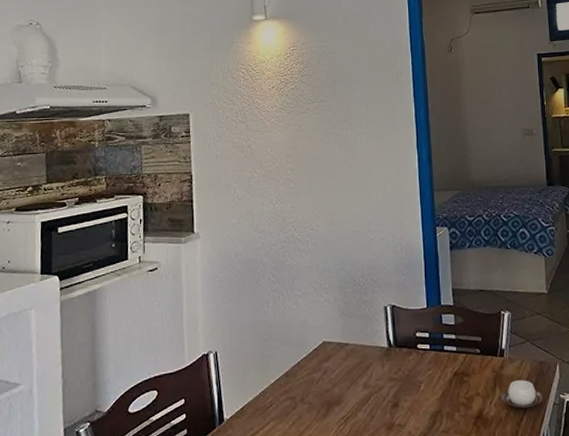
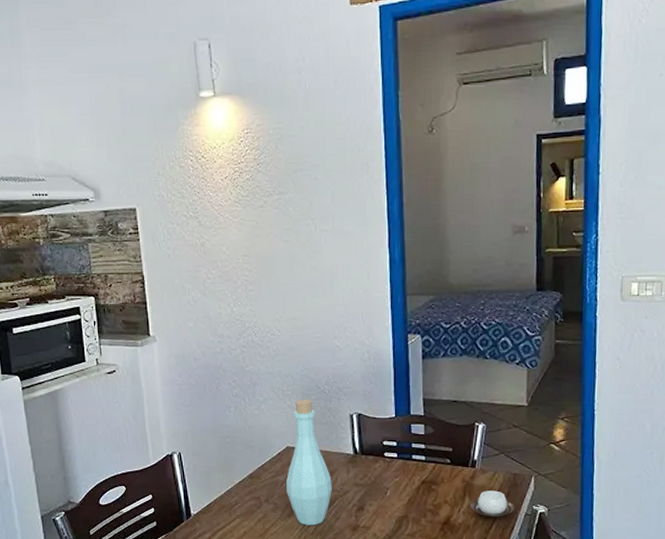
bottle: none [322,292,367,426] -> present [286,399,332,525]

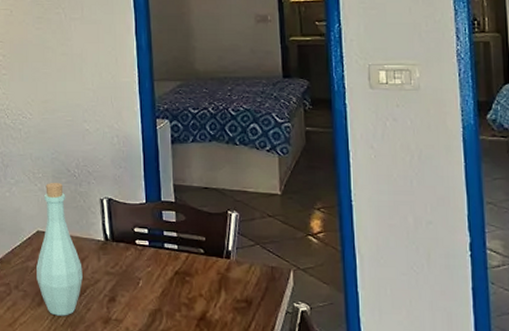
cup: present [470,491,514,517] -> none [227,284,274,314]

